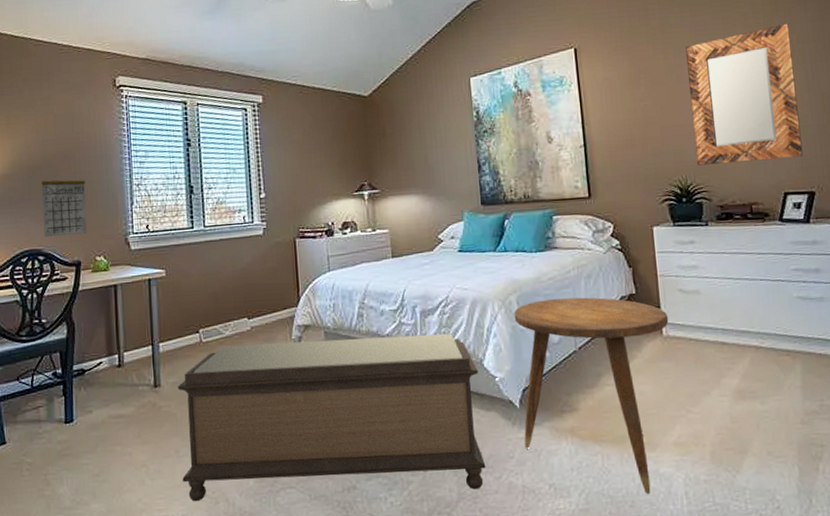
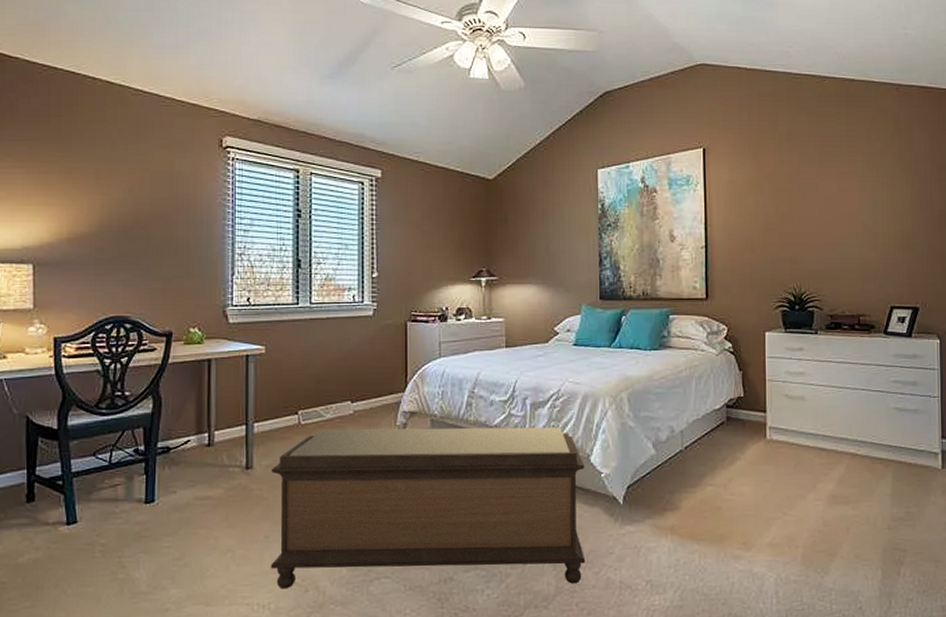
calendar: present [41,180,87,237] -> none [132,242,182,303]
side table: present [513,297,669,495] -> none [624,398,773,593]
home mirror: present [685,23,803,166] -> none [810,141,911,274]

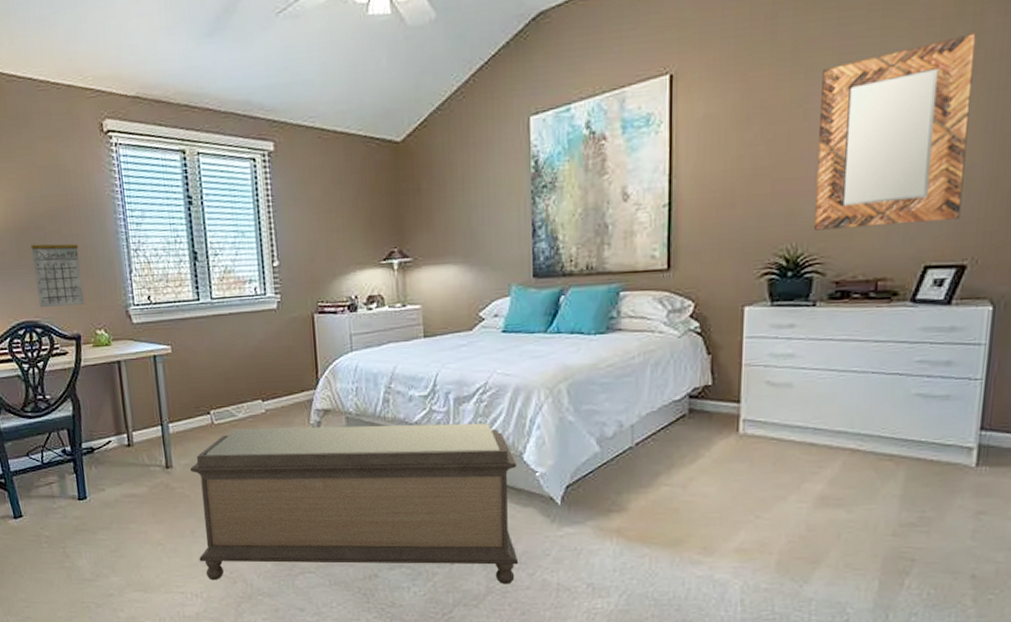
calendar: none [132,242,182,303] -> present [30,244,85,307]
home mirror: none [810,141,911,274] -> present [814,33,977,231]

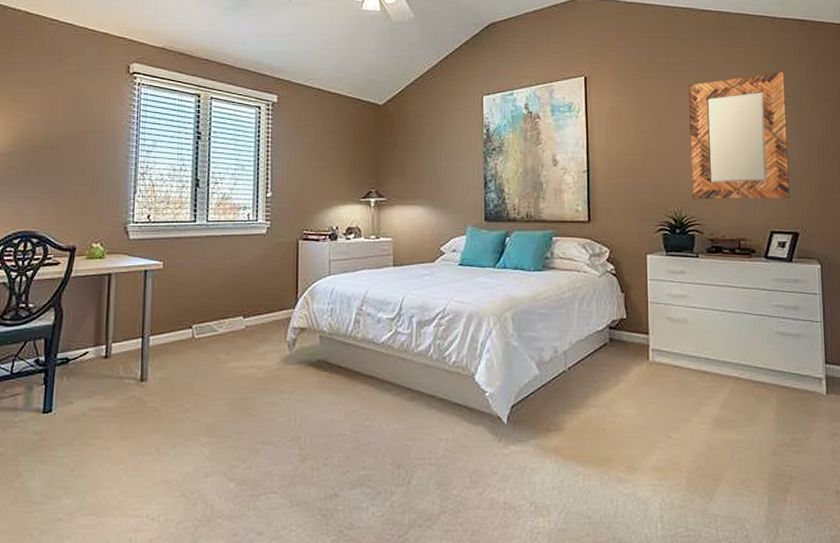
calendar: present [30,244,85,307] -> none [40,161,89,219]
bench: present [190,423,519,584] -> none [161,343,470,504]

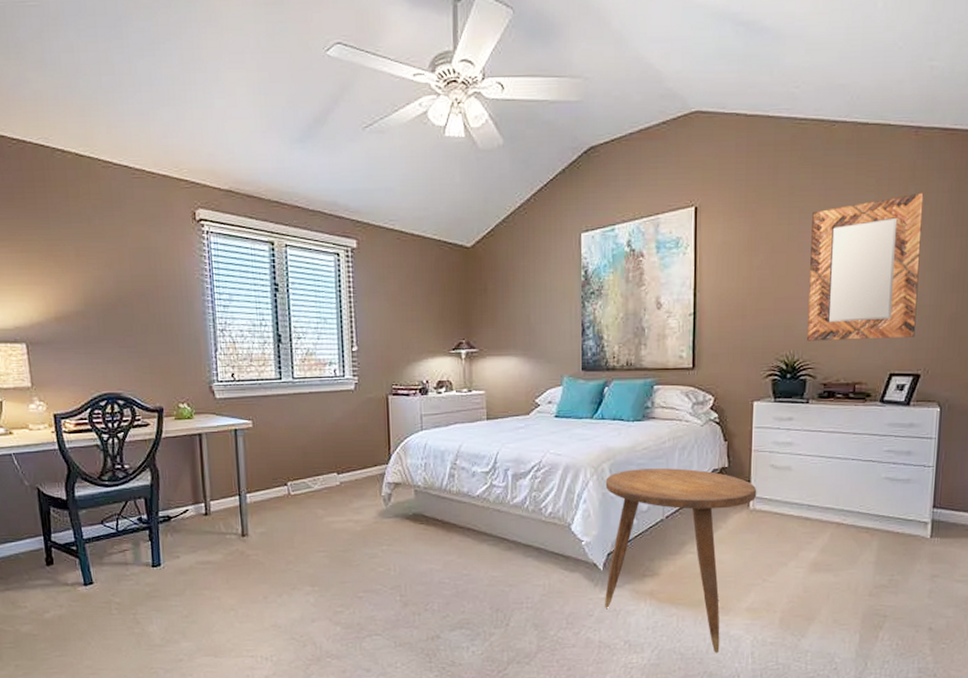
side table: none [508,318,656,517] -> present [605,468,757,654]

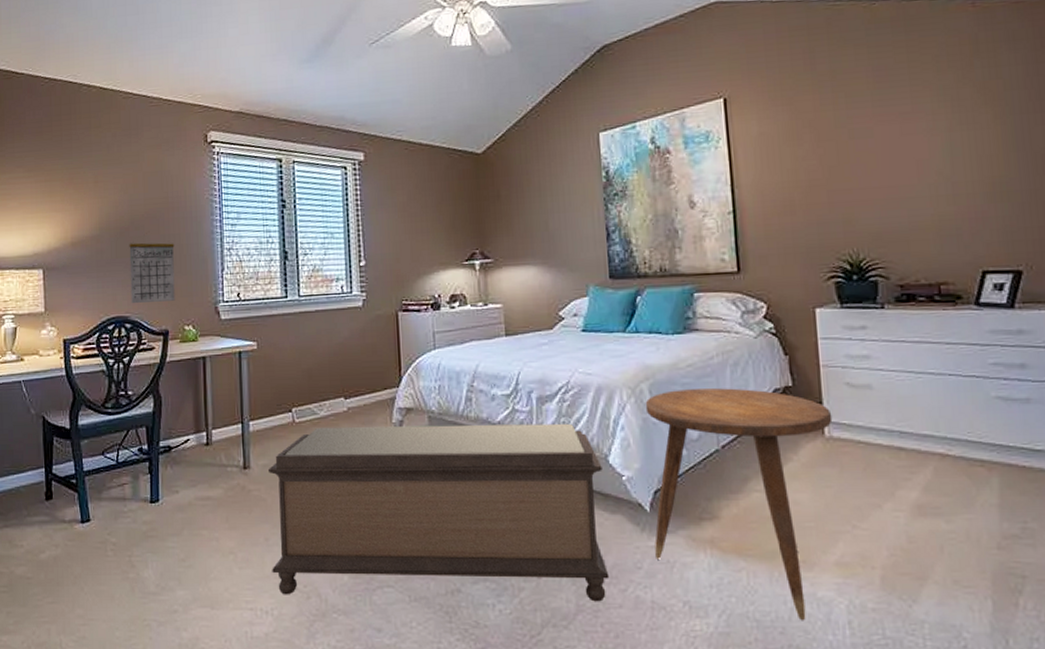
calendar: none [117,320,169,380] -> present [129,243,175,303]
bench: none [266,497,566,644] -> present [269,423,610,602]
home mirror: present [807,192,924,341] -> none [861,66,1008,237]

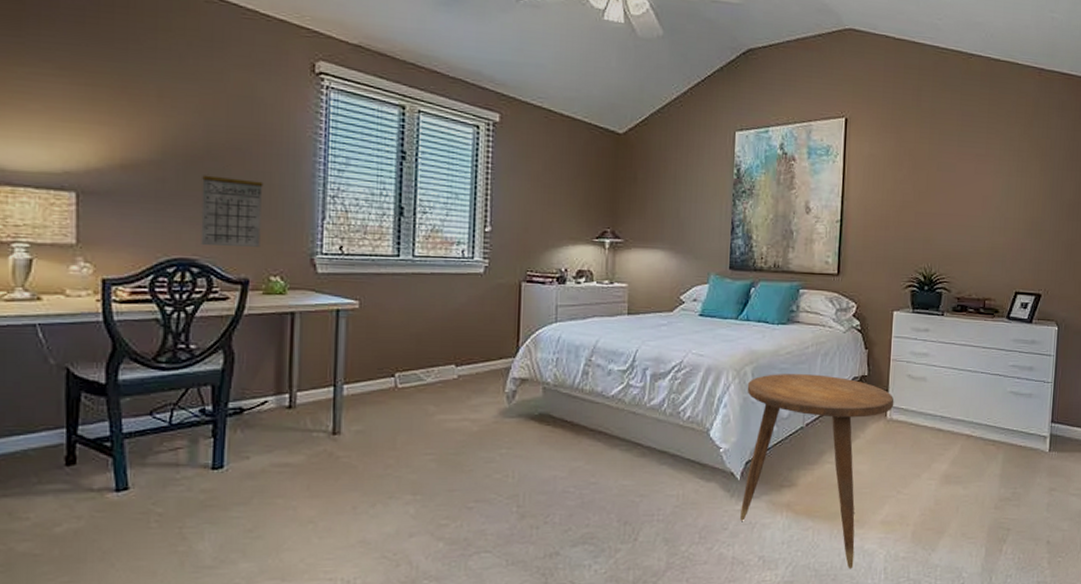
bench: present [269,423,610,602] -> none [358,394,704,564]

